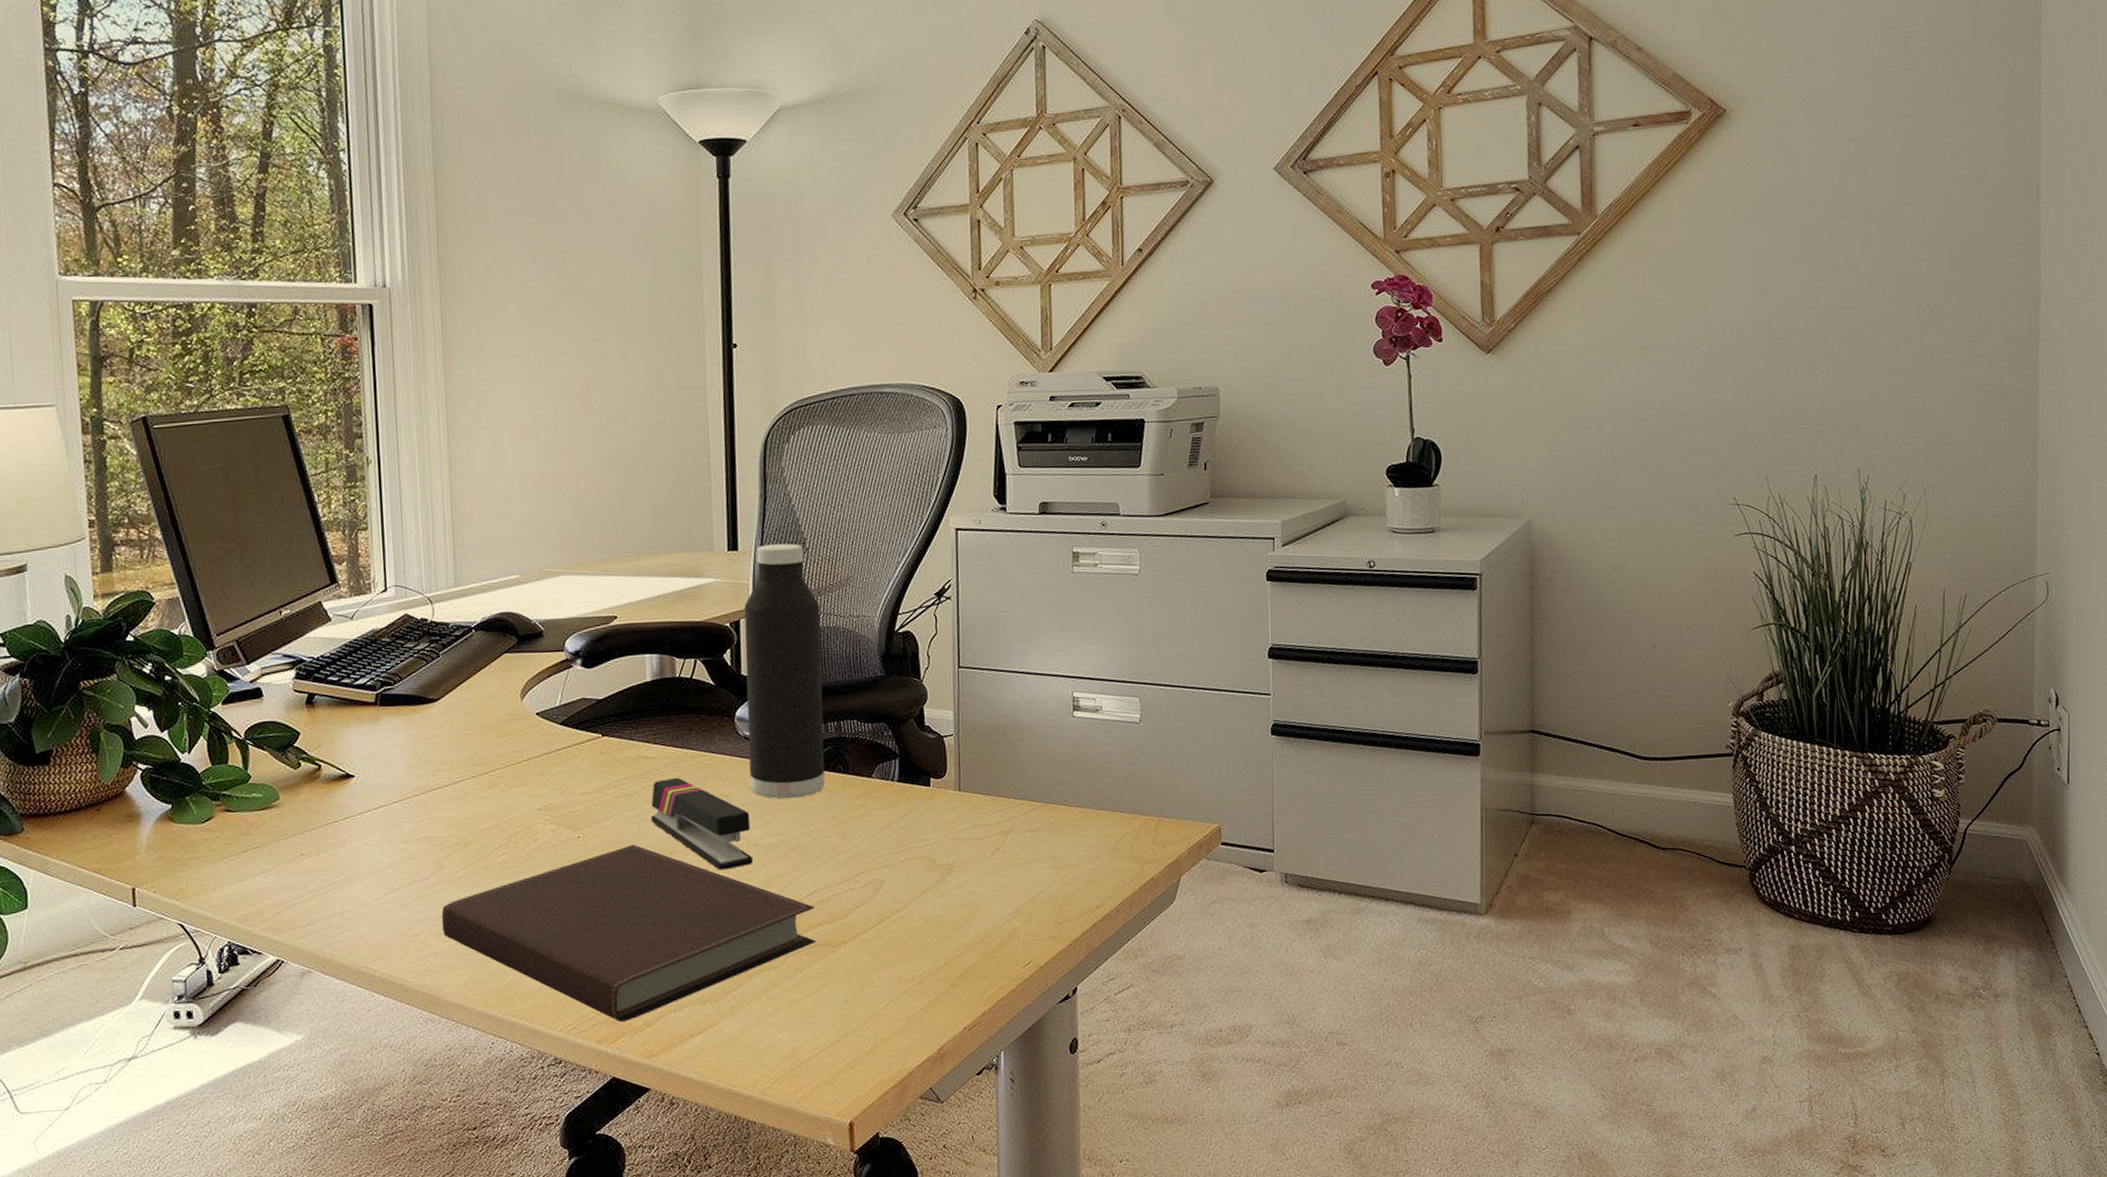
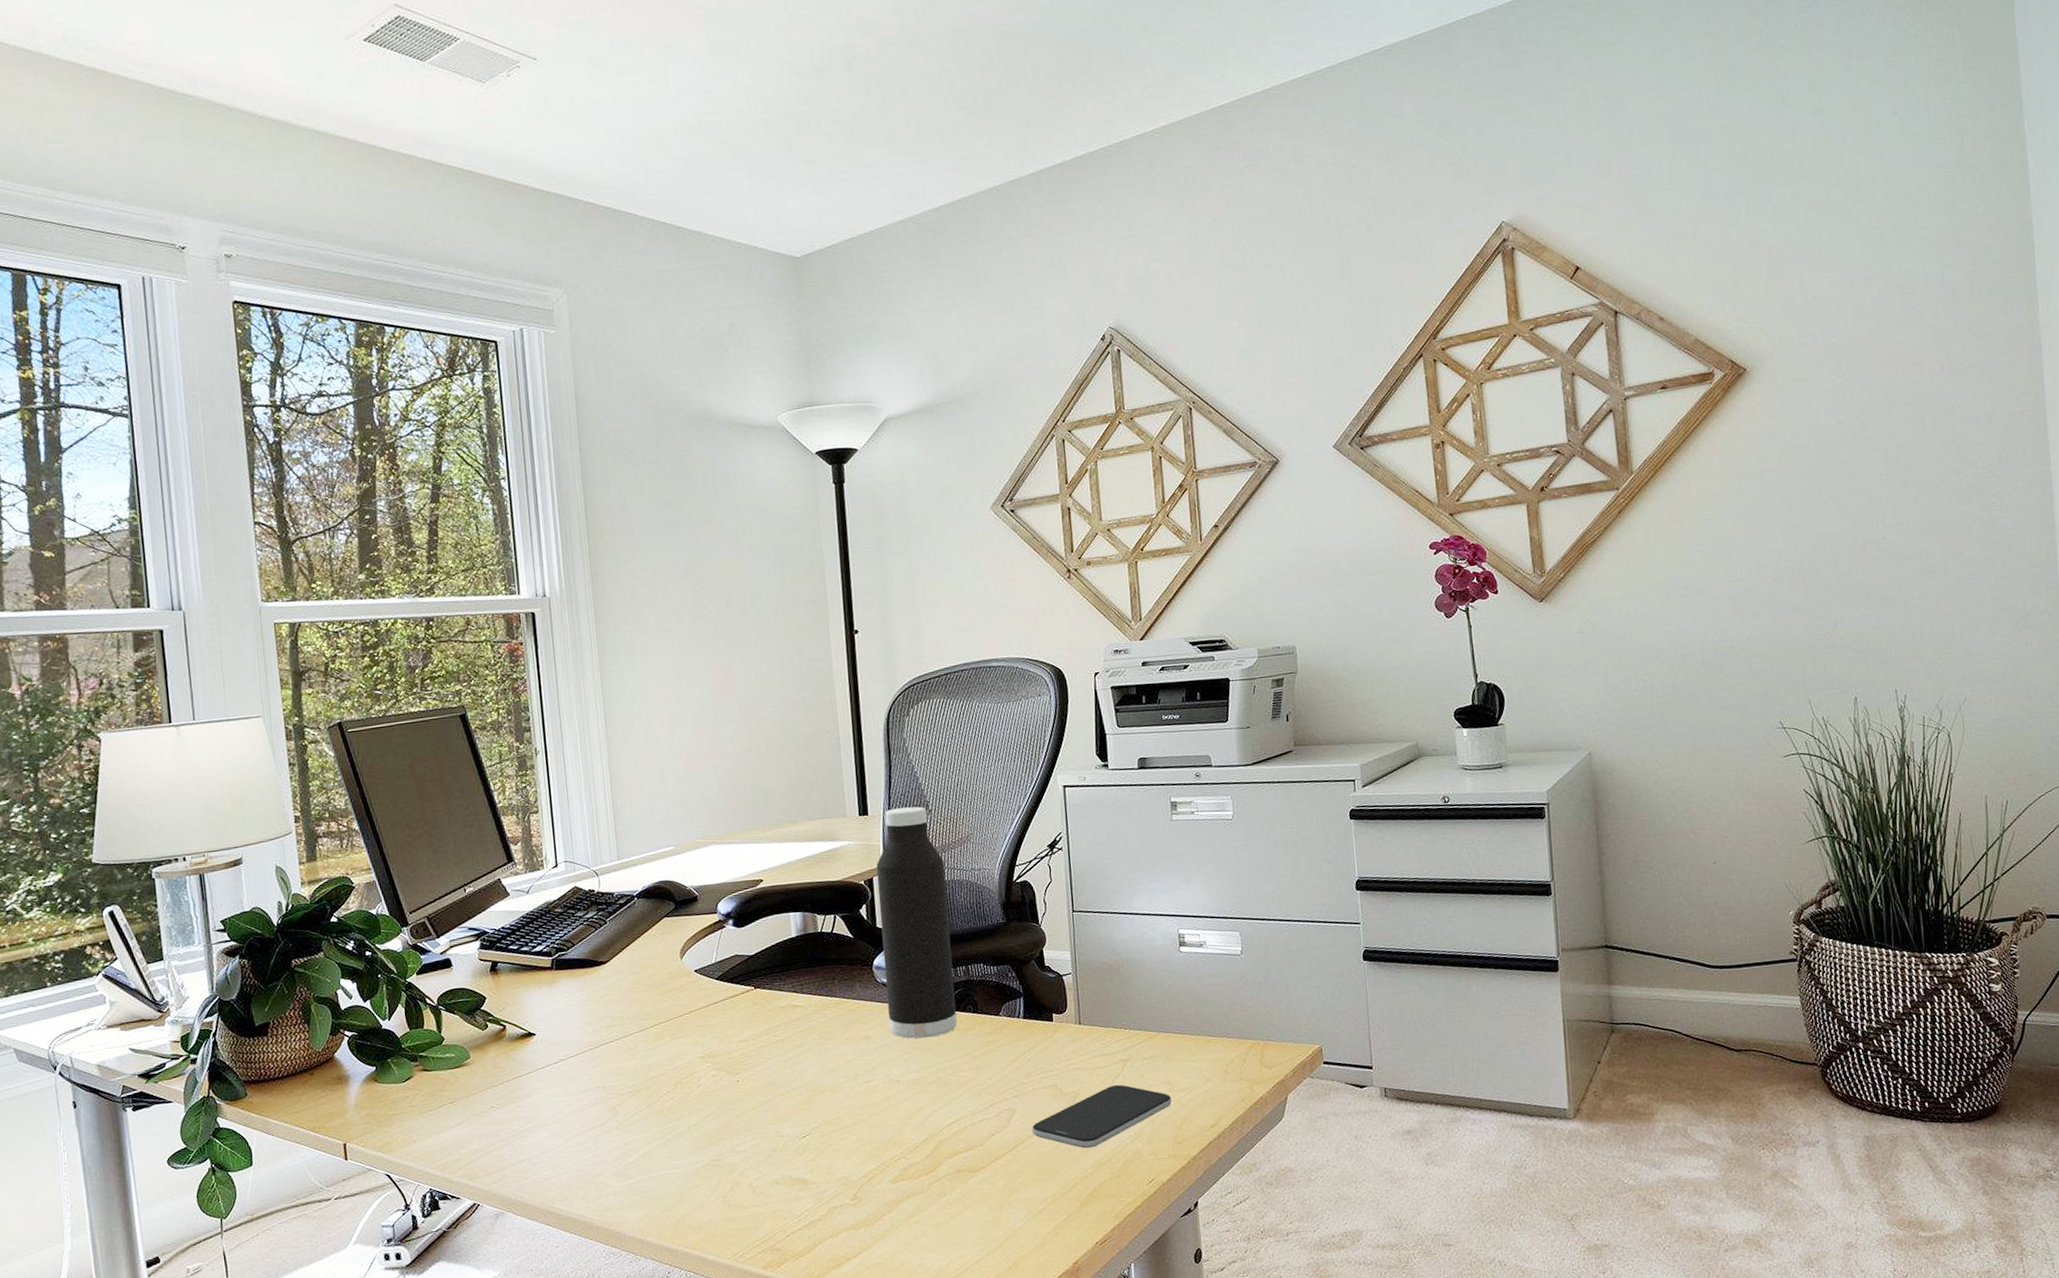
notebook: present [441,844,816,1023] -> none [618,1086,957,1249]
stapler: present [650,777,753,870] -> none [801,1023,896,1106]
smartphone: none [901,857,1056,926] -> present [1032,1084,1173,1149]

